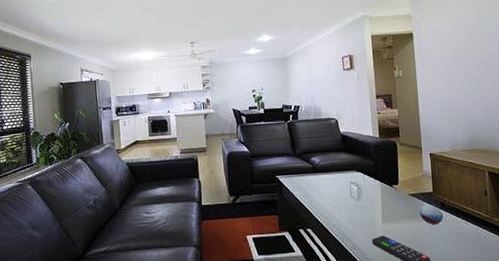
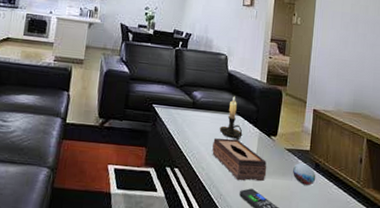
tissue box: none [338,194,395,231] -> present [212,138,267,182]
candle holder: none [342,154,365,195] -> present [219,96,243,141]

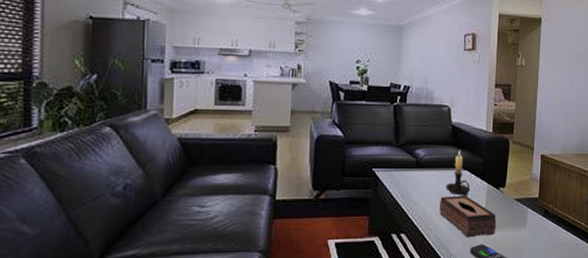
decorative orb: present [293,163,316,185] -> none [523,212,546,233]

